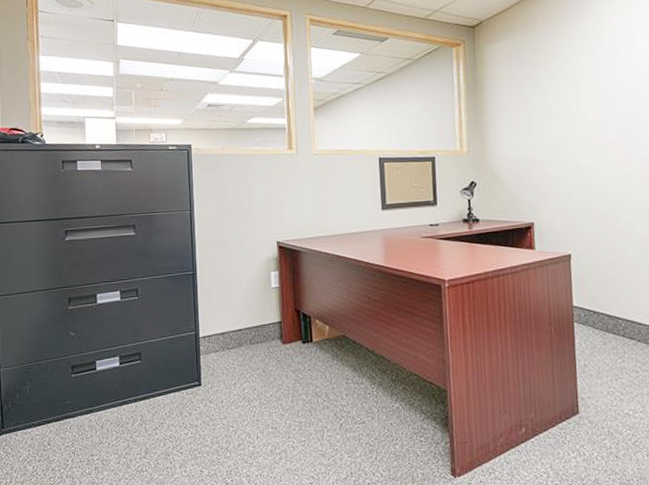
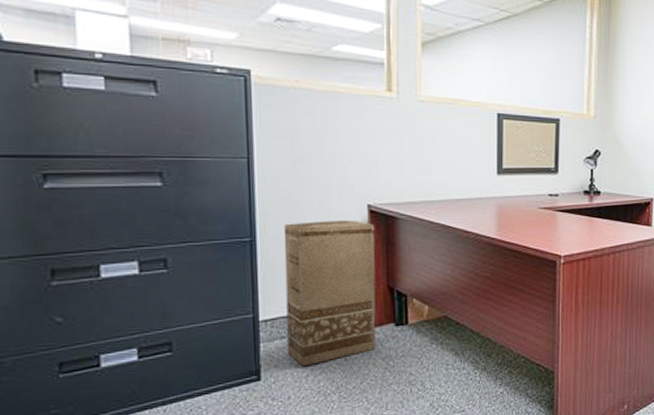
cardboard box: none [215,254,287,376] -> present [283,219,376,367]

